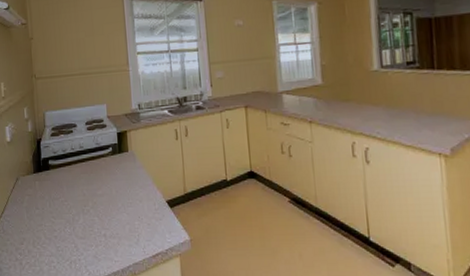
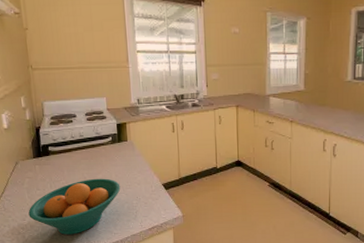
fruit bowl: none [26,195,122,262] -> present [28,178,121,235]

